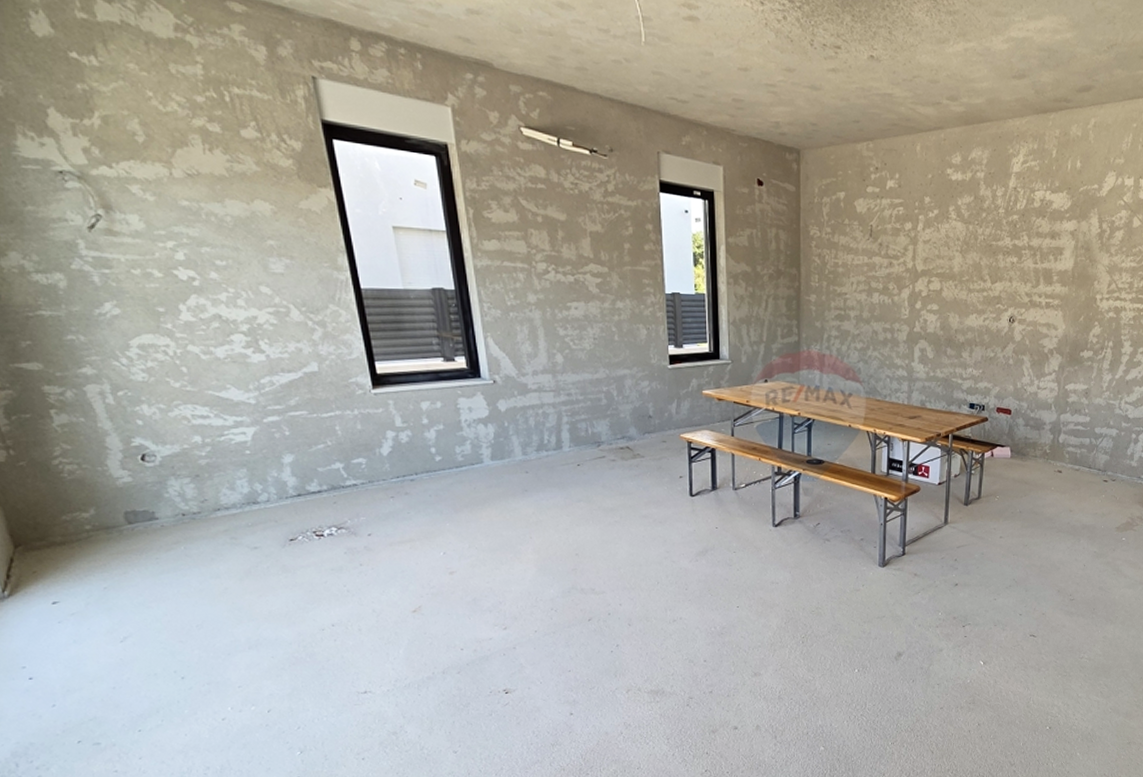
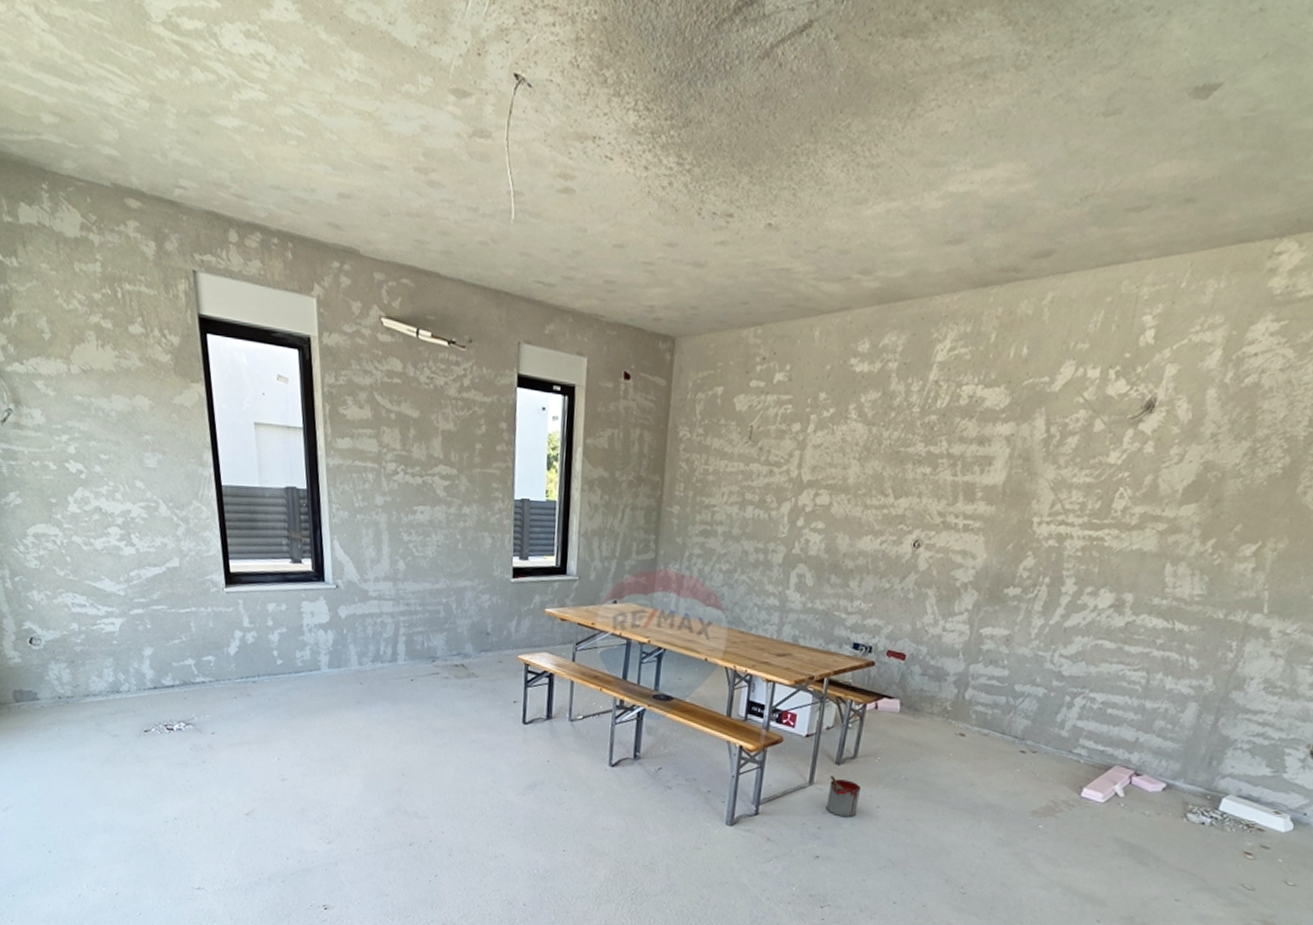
paint can: none [960,515,986,549] -> present [826,775,860,818]

